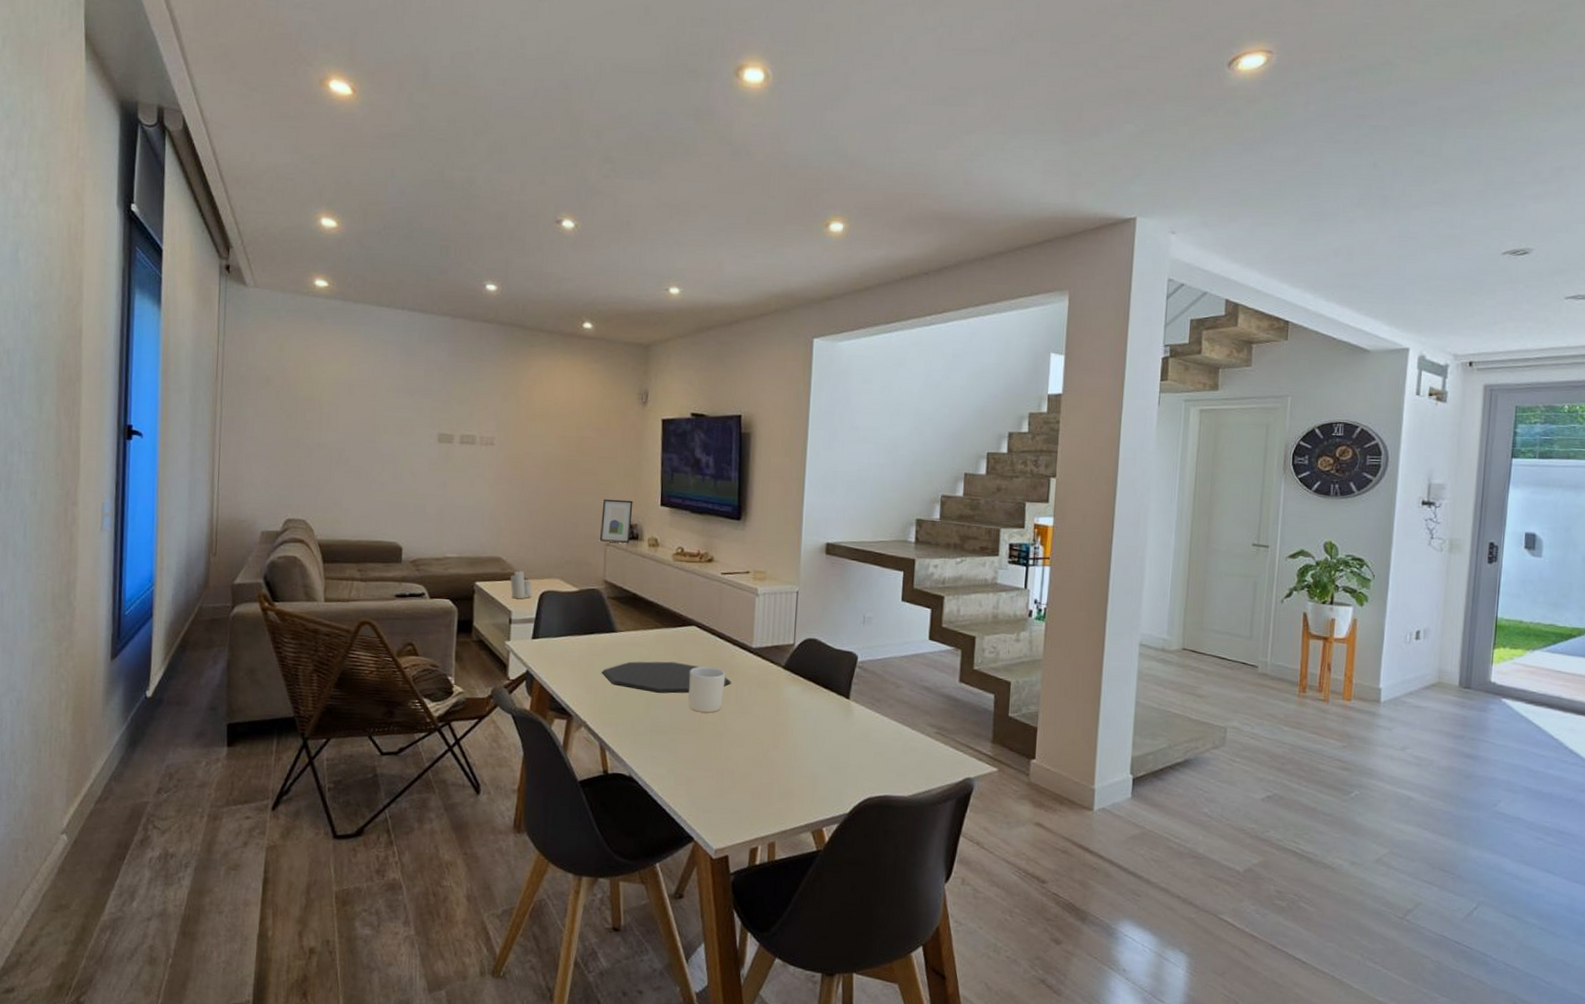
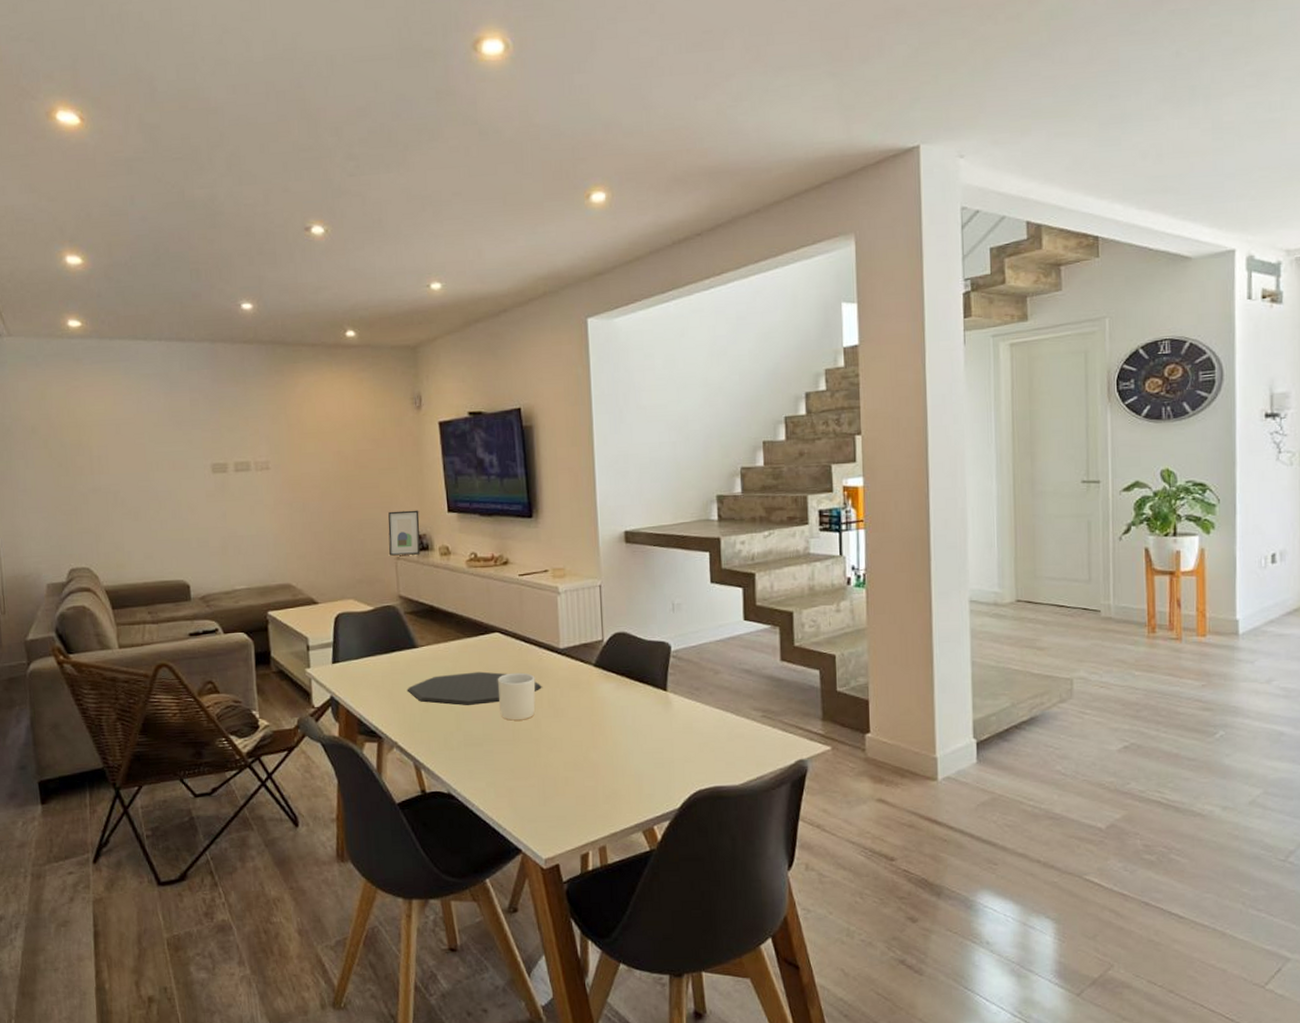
candle: present [510,569,532,600] -> none [303,594,327,625]

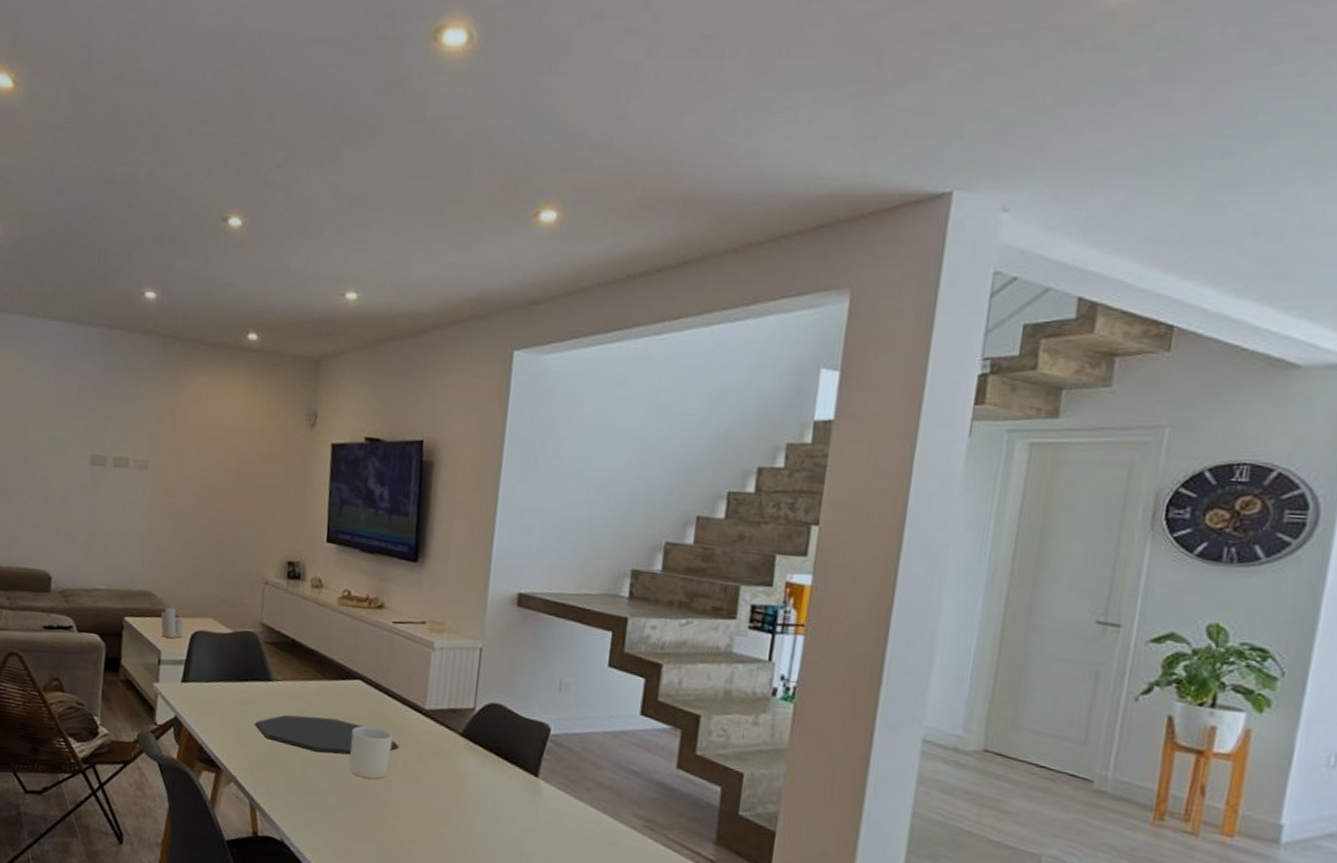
candle: none [303,594,327,625] -> present [160,606,183,639]
picture frame: present [388,510,420,556] -> none [258,532,296,583]

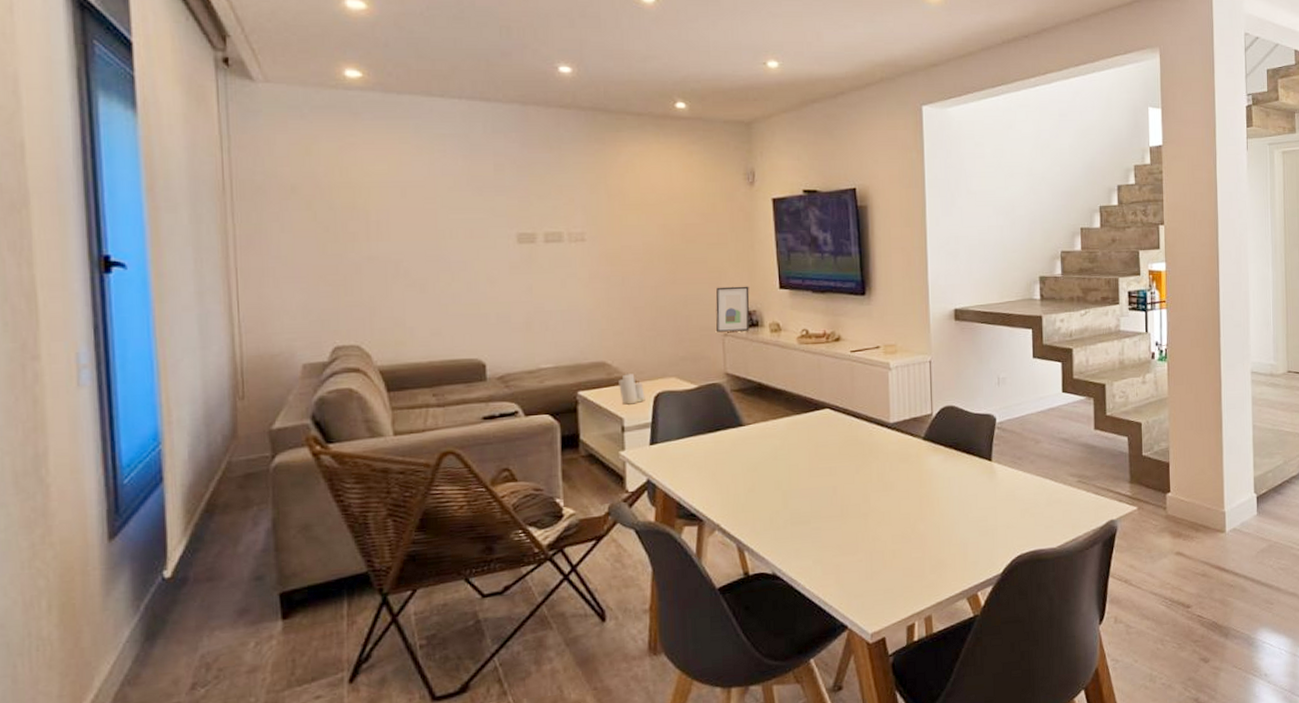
placemat: present [254,714,399,755] -> none [731,448,872,483]
picture frame: none [258,532,296,583] -> present [715,286,750,333]
mug: present [349,725,393,780] -> none [826,448,865,497]

